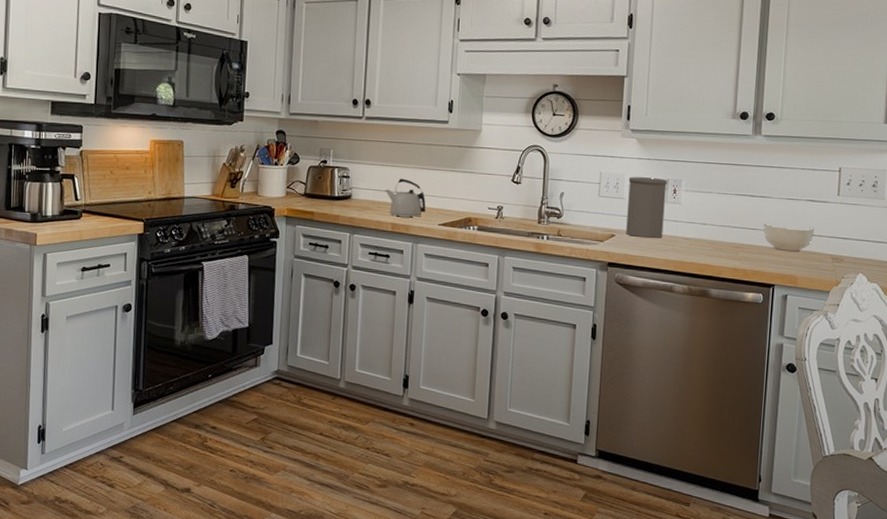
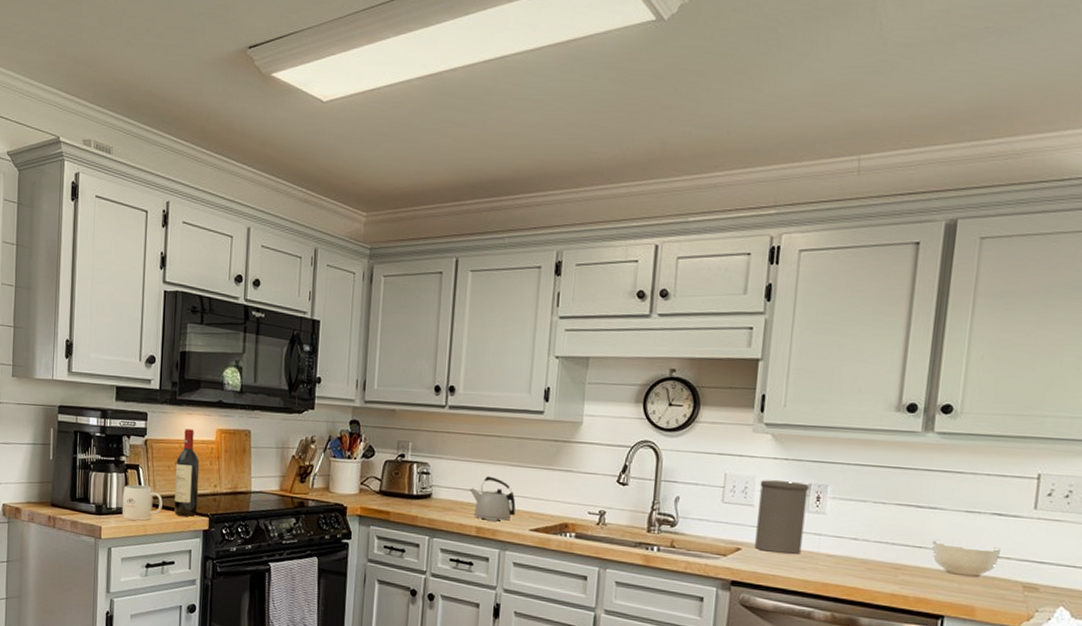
mug: none [57,193,98,228] -> present [121,484,163,521]
wine bottle: none [109,140,135,222] -> present [174,429,200,517]

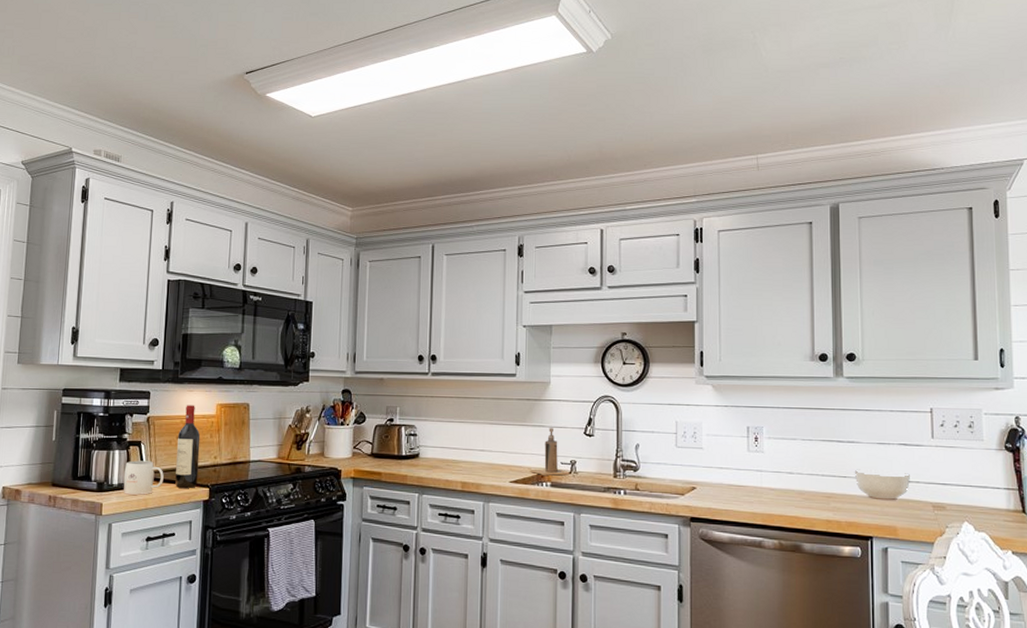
kettle: present [469,475,516,521] -> none [453,434,497,476]
soap dispenser: none [552,473,598,527] -> present [529,428,570,476]
canister: present [755,480,810,555] -> none [706,425,748,491]

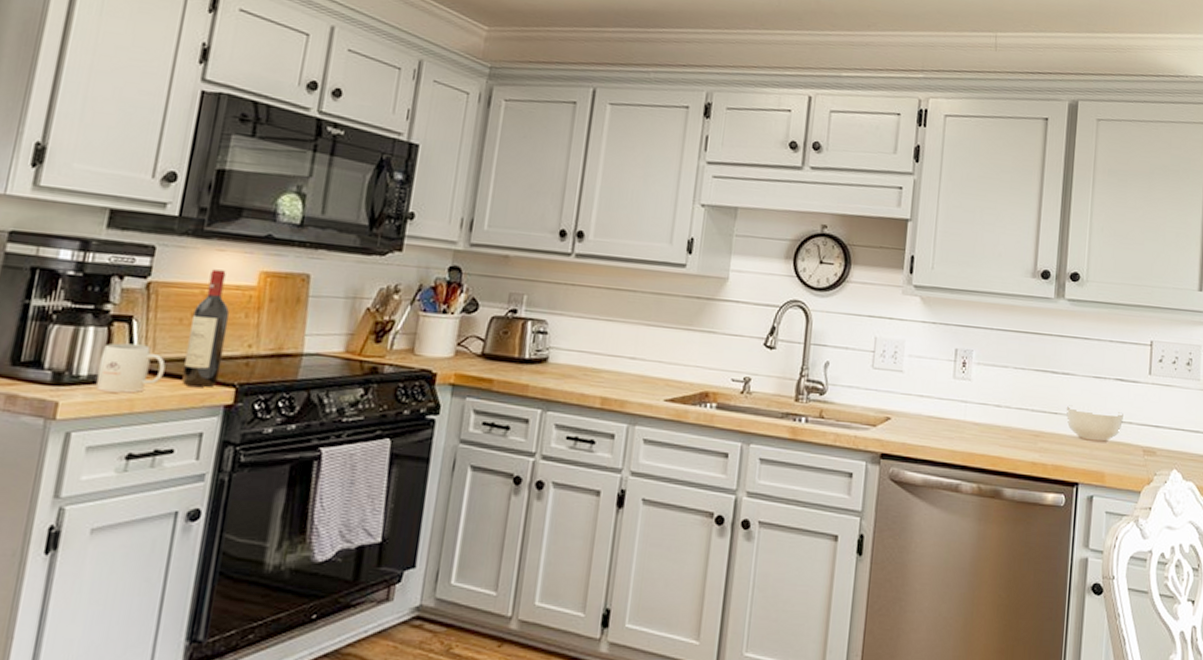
soap dispenser: present [529,428,570,476] -> none [690,335,742,396]

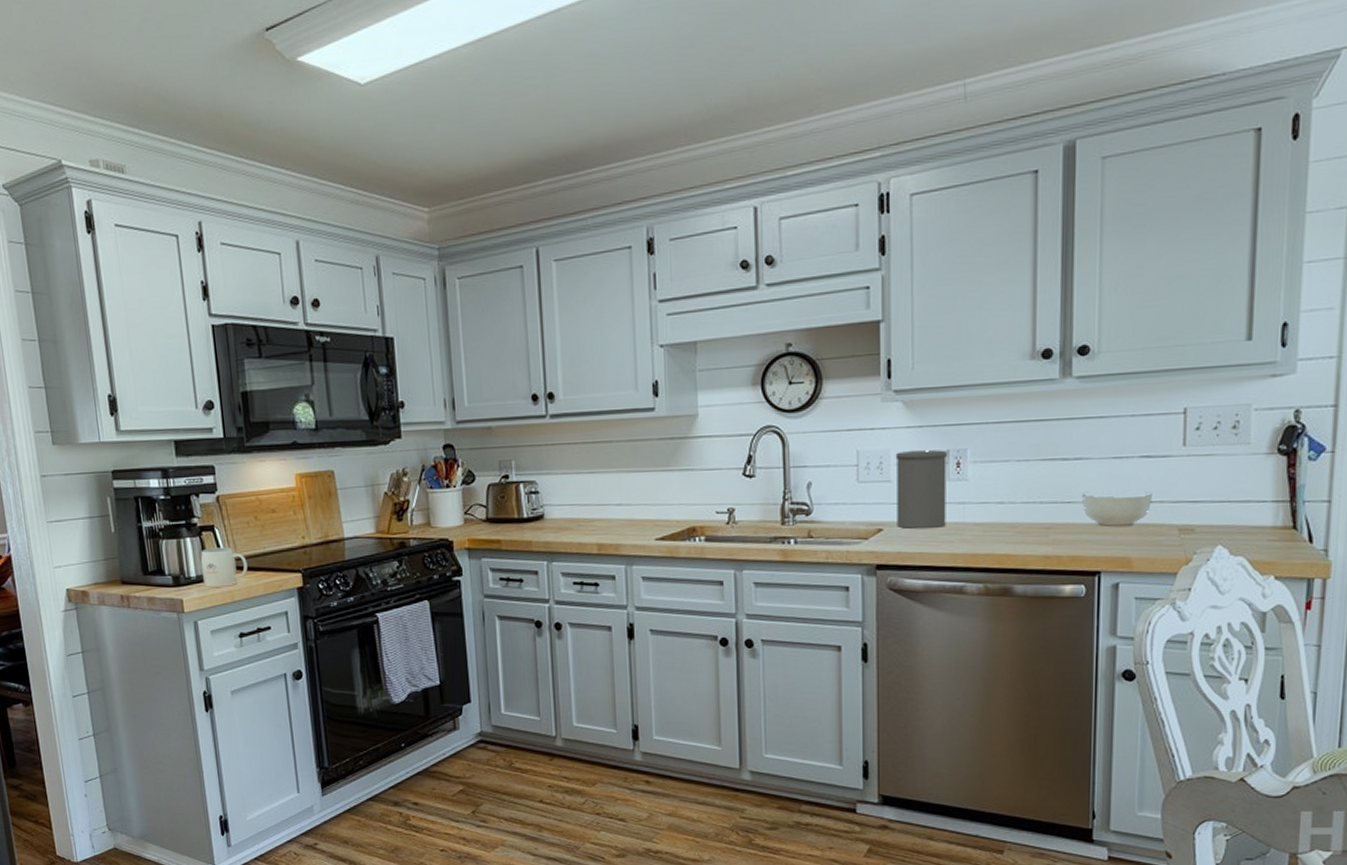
wine bottle: present [181,269,230,387] -> none [255,478,288,575]
canister: none [904,344,956,424] -> present [895,450,948,530]

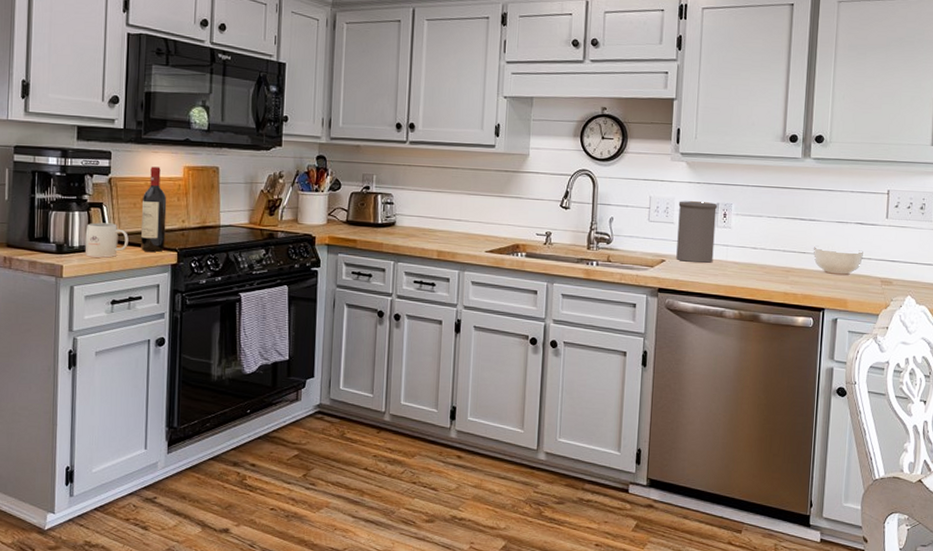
wine bottle: none [255,478,288,575] -> present [141,166,167,252]

